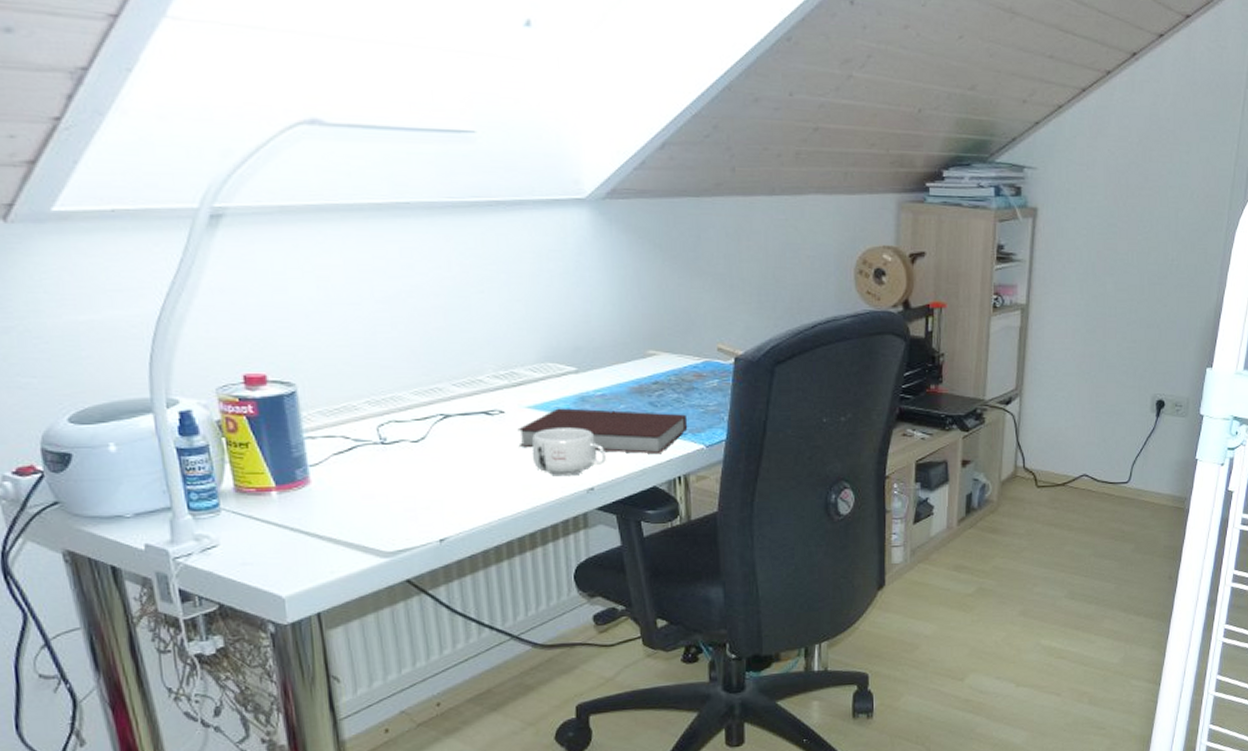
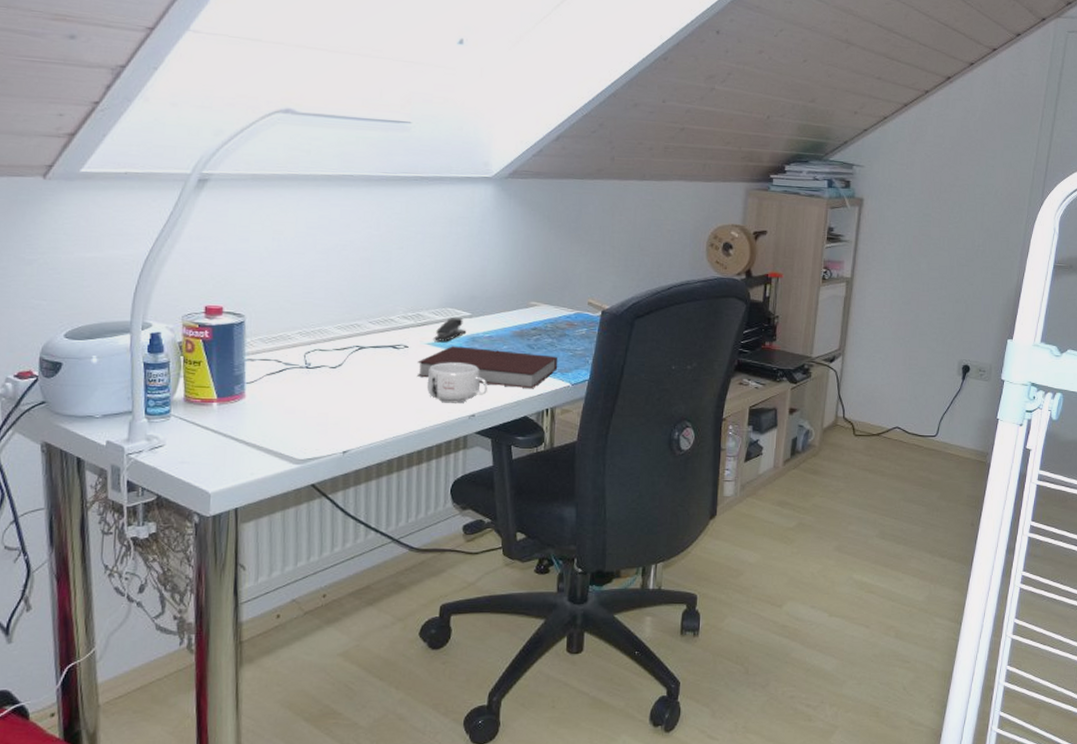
stapler: none [534,374,574,404] -> present [433,318,467,342]

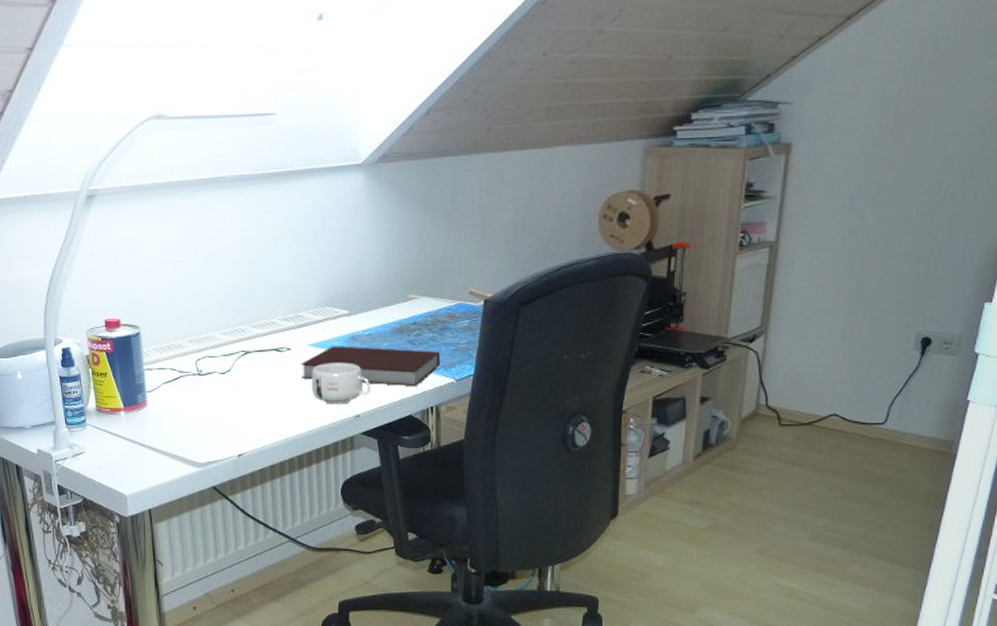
stapler: present [433,318,467,342] -> none [314,317,346,342]

